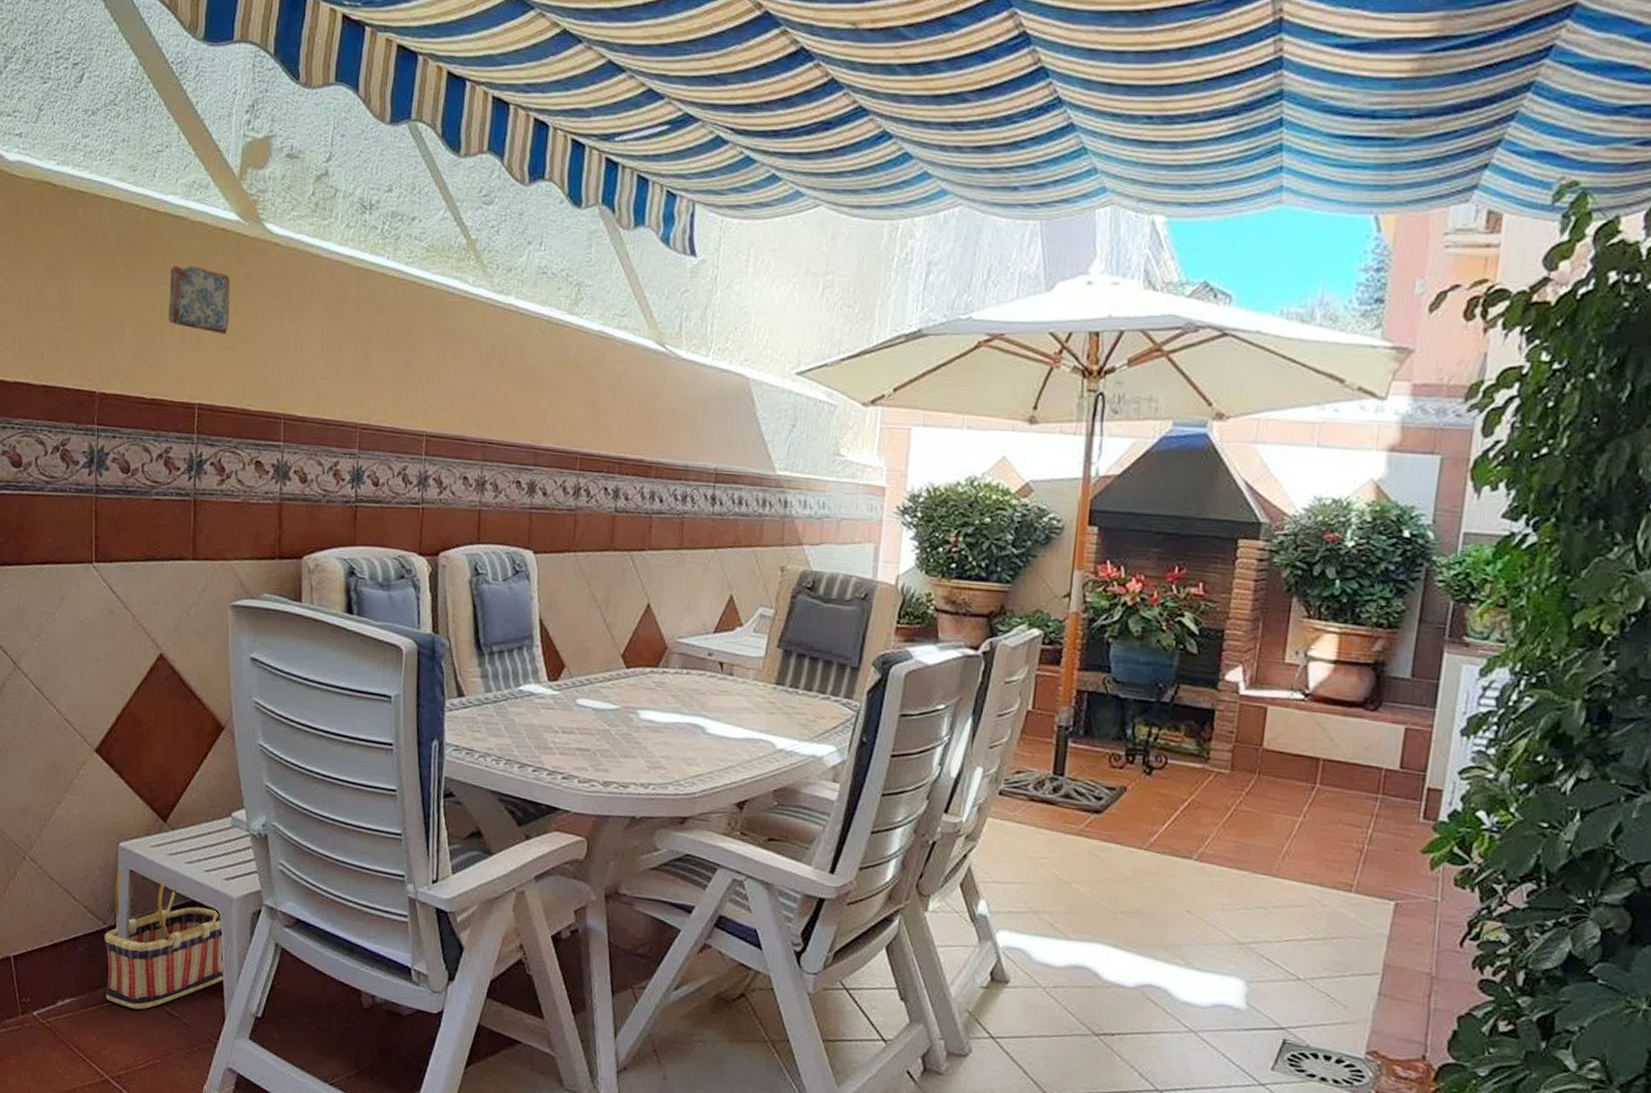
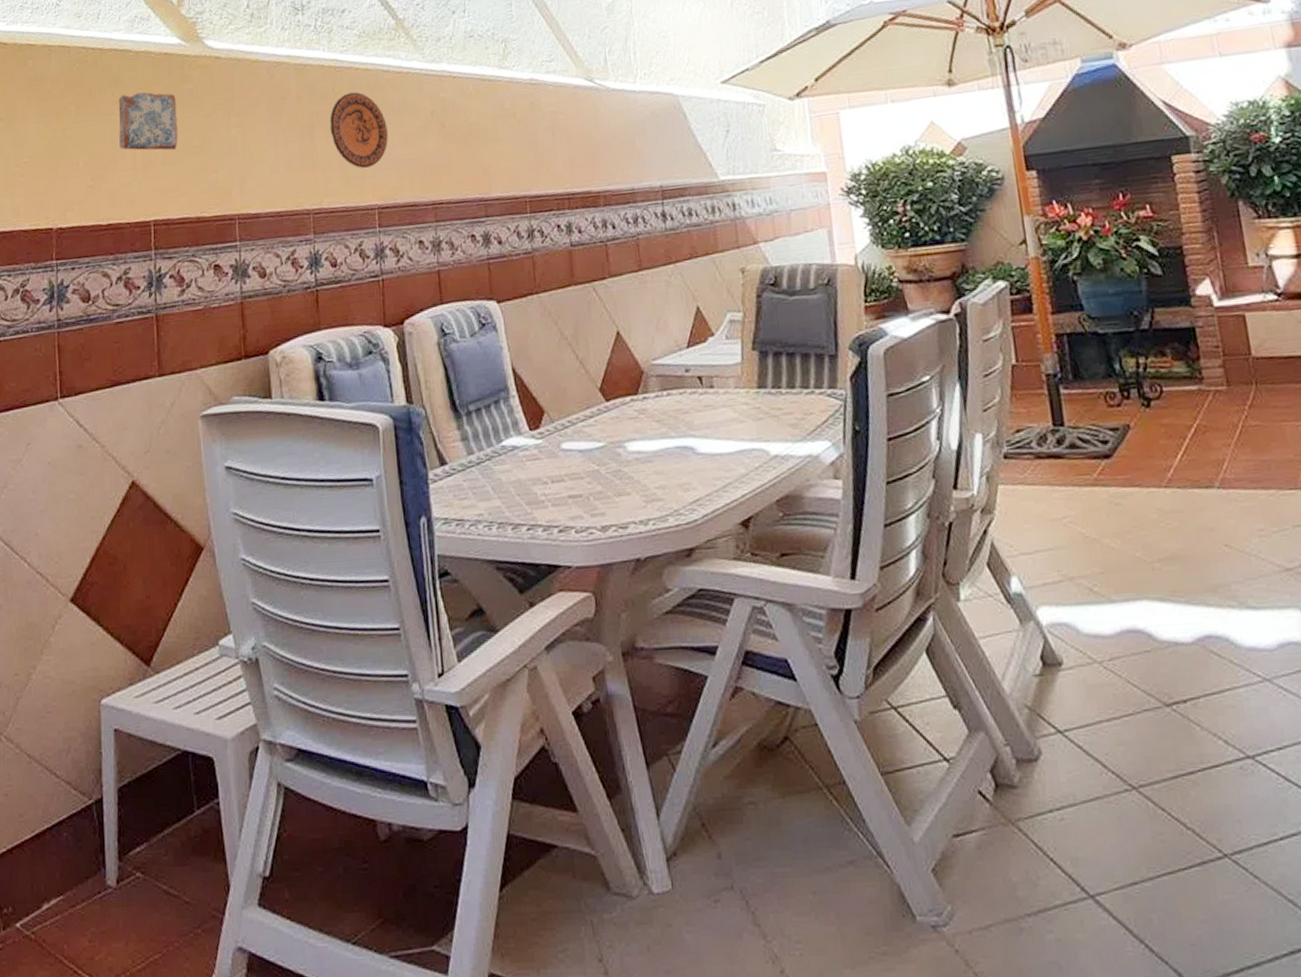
basket: present [104,868,224,1010] -> none [90,729,225,896]
decorative plate: none [386,309,445,392] -> present [329,92,388,168]

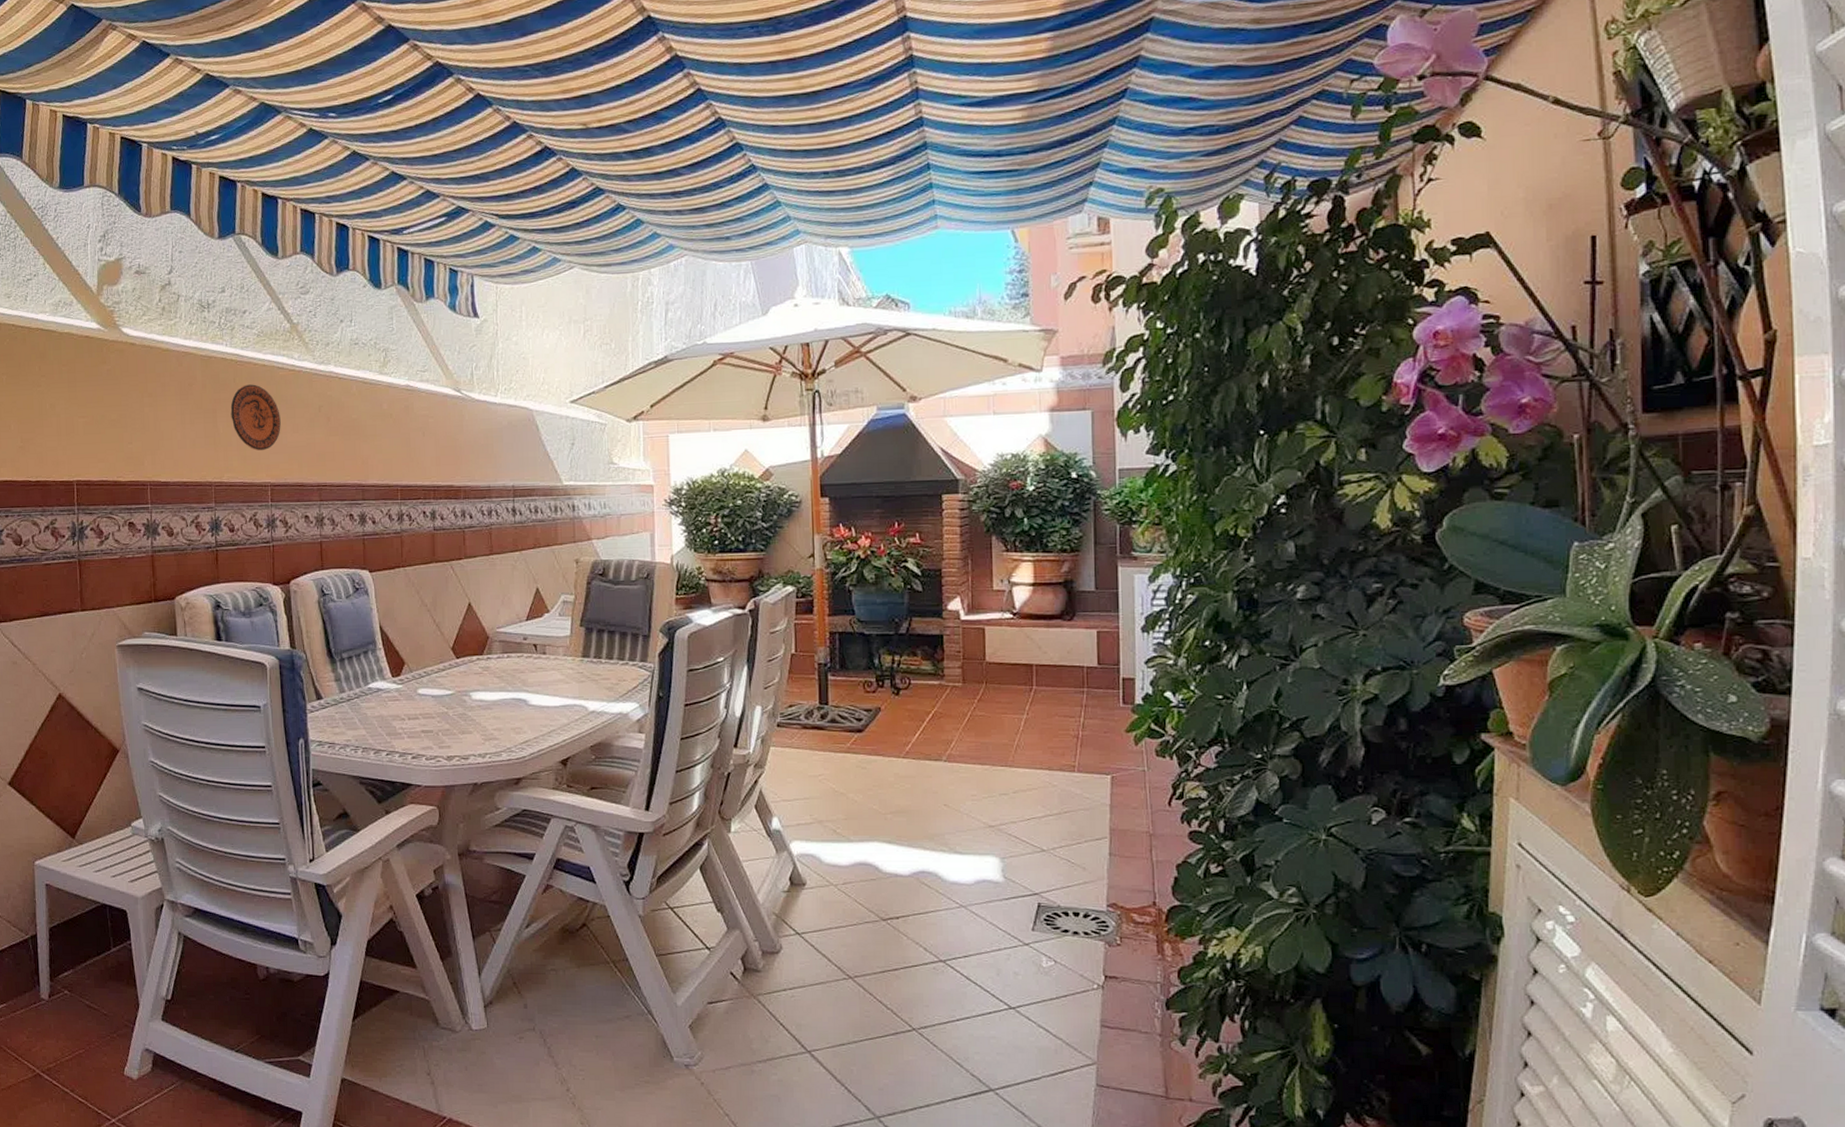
ceramic tile: present [118,92,178,151] -> none [45,369,98,422]

